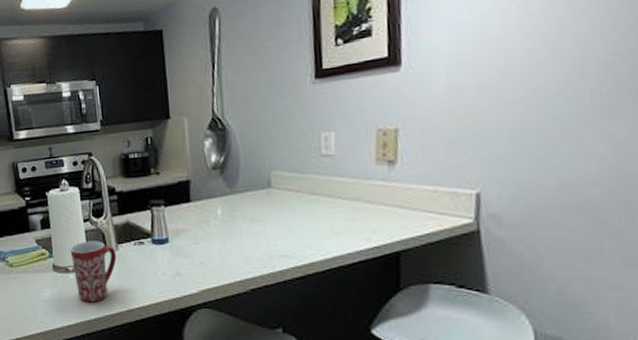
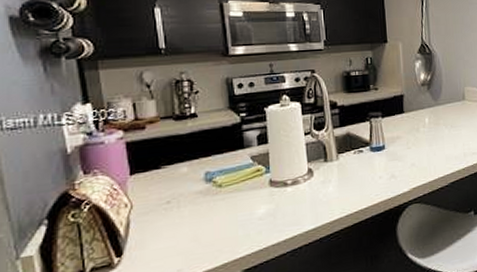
mug: present [69,241,117,303] -> none [288,152,337,214]

